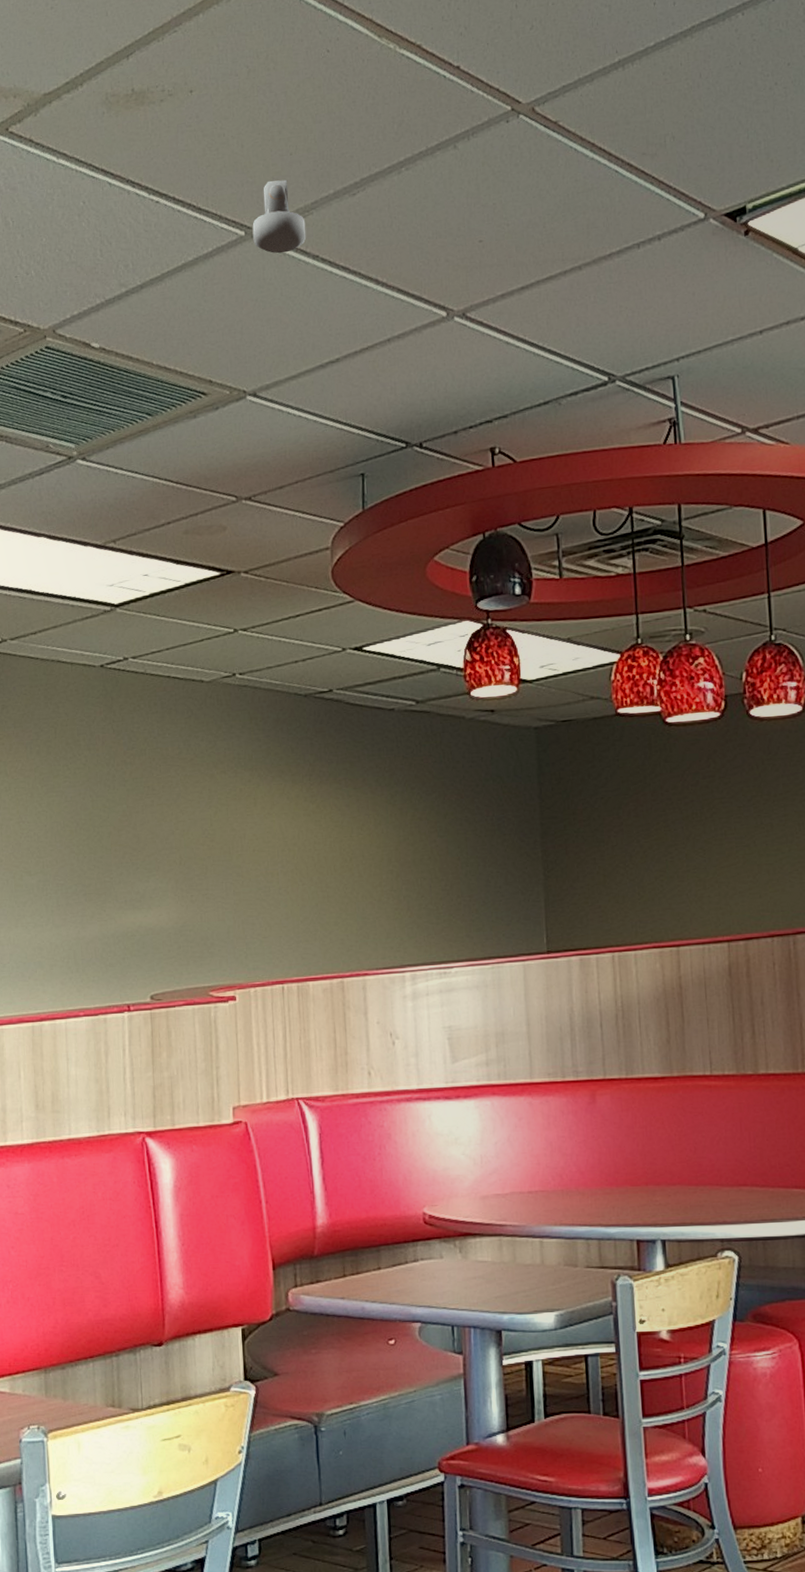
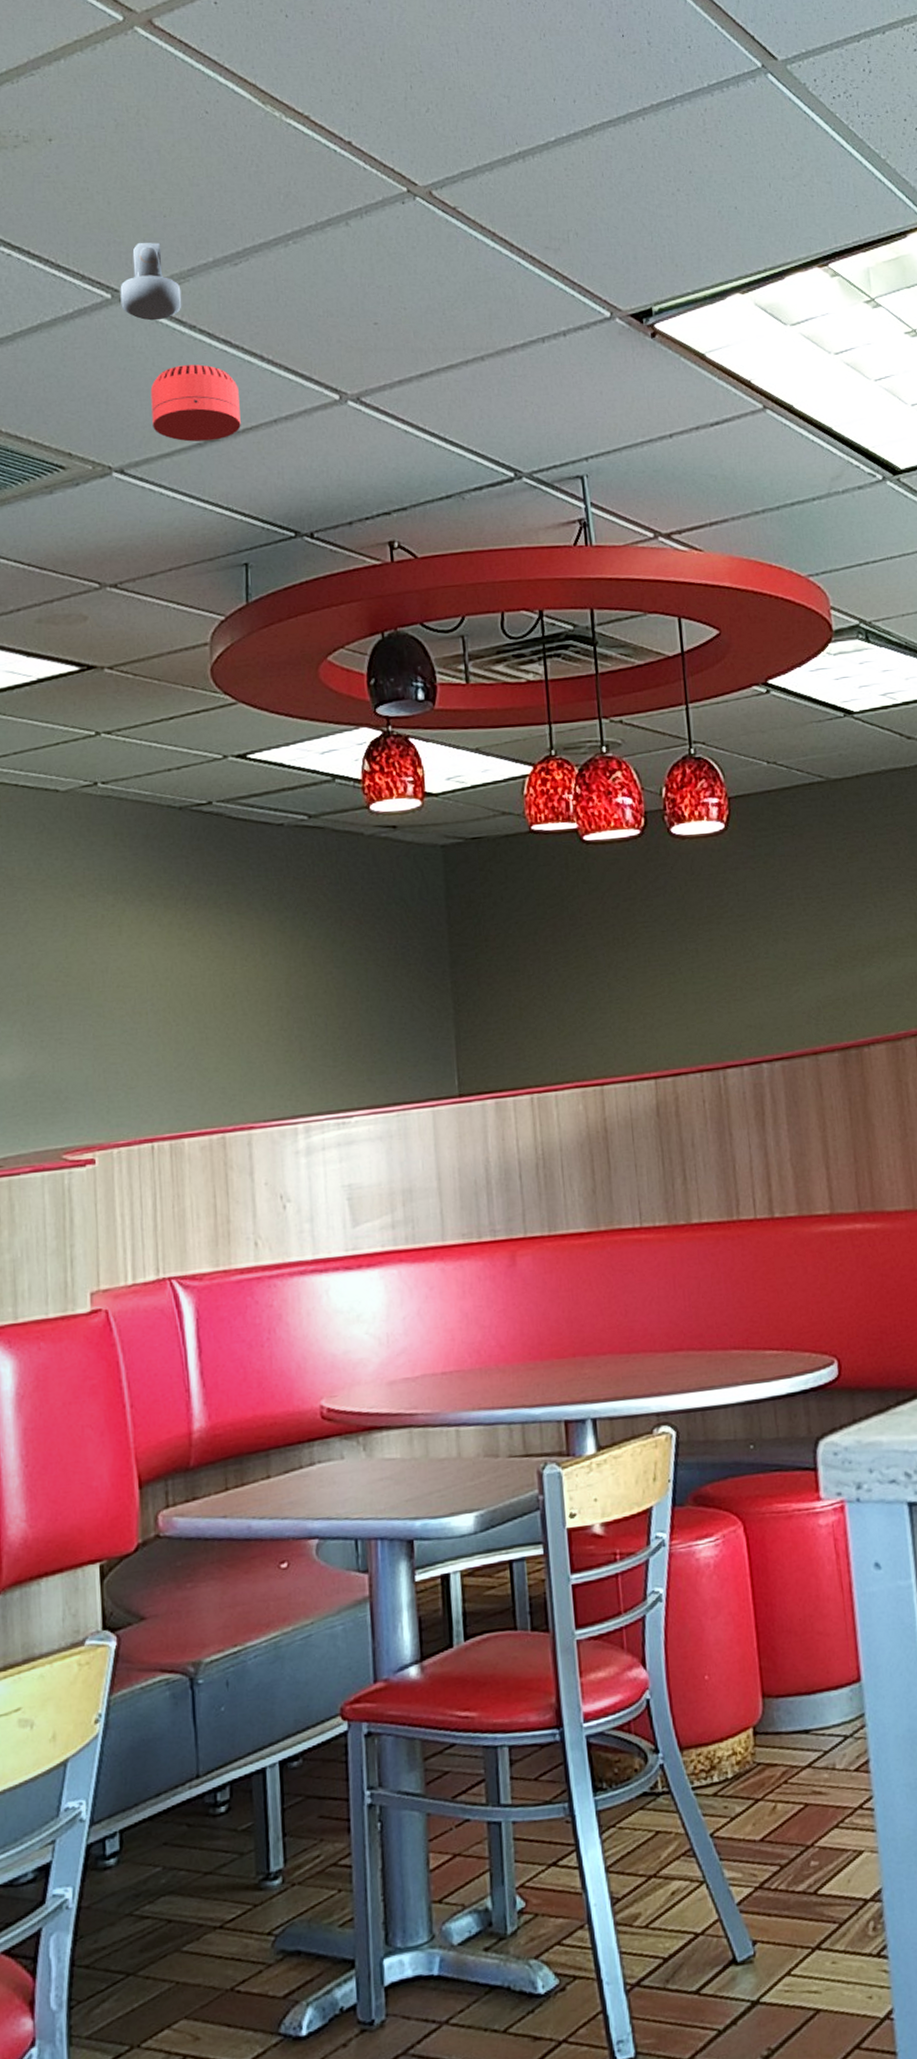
smoke detector: none [279,291,358,364] -> present [150,364,241,442]

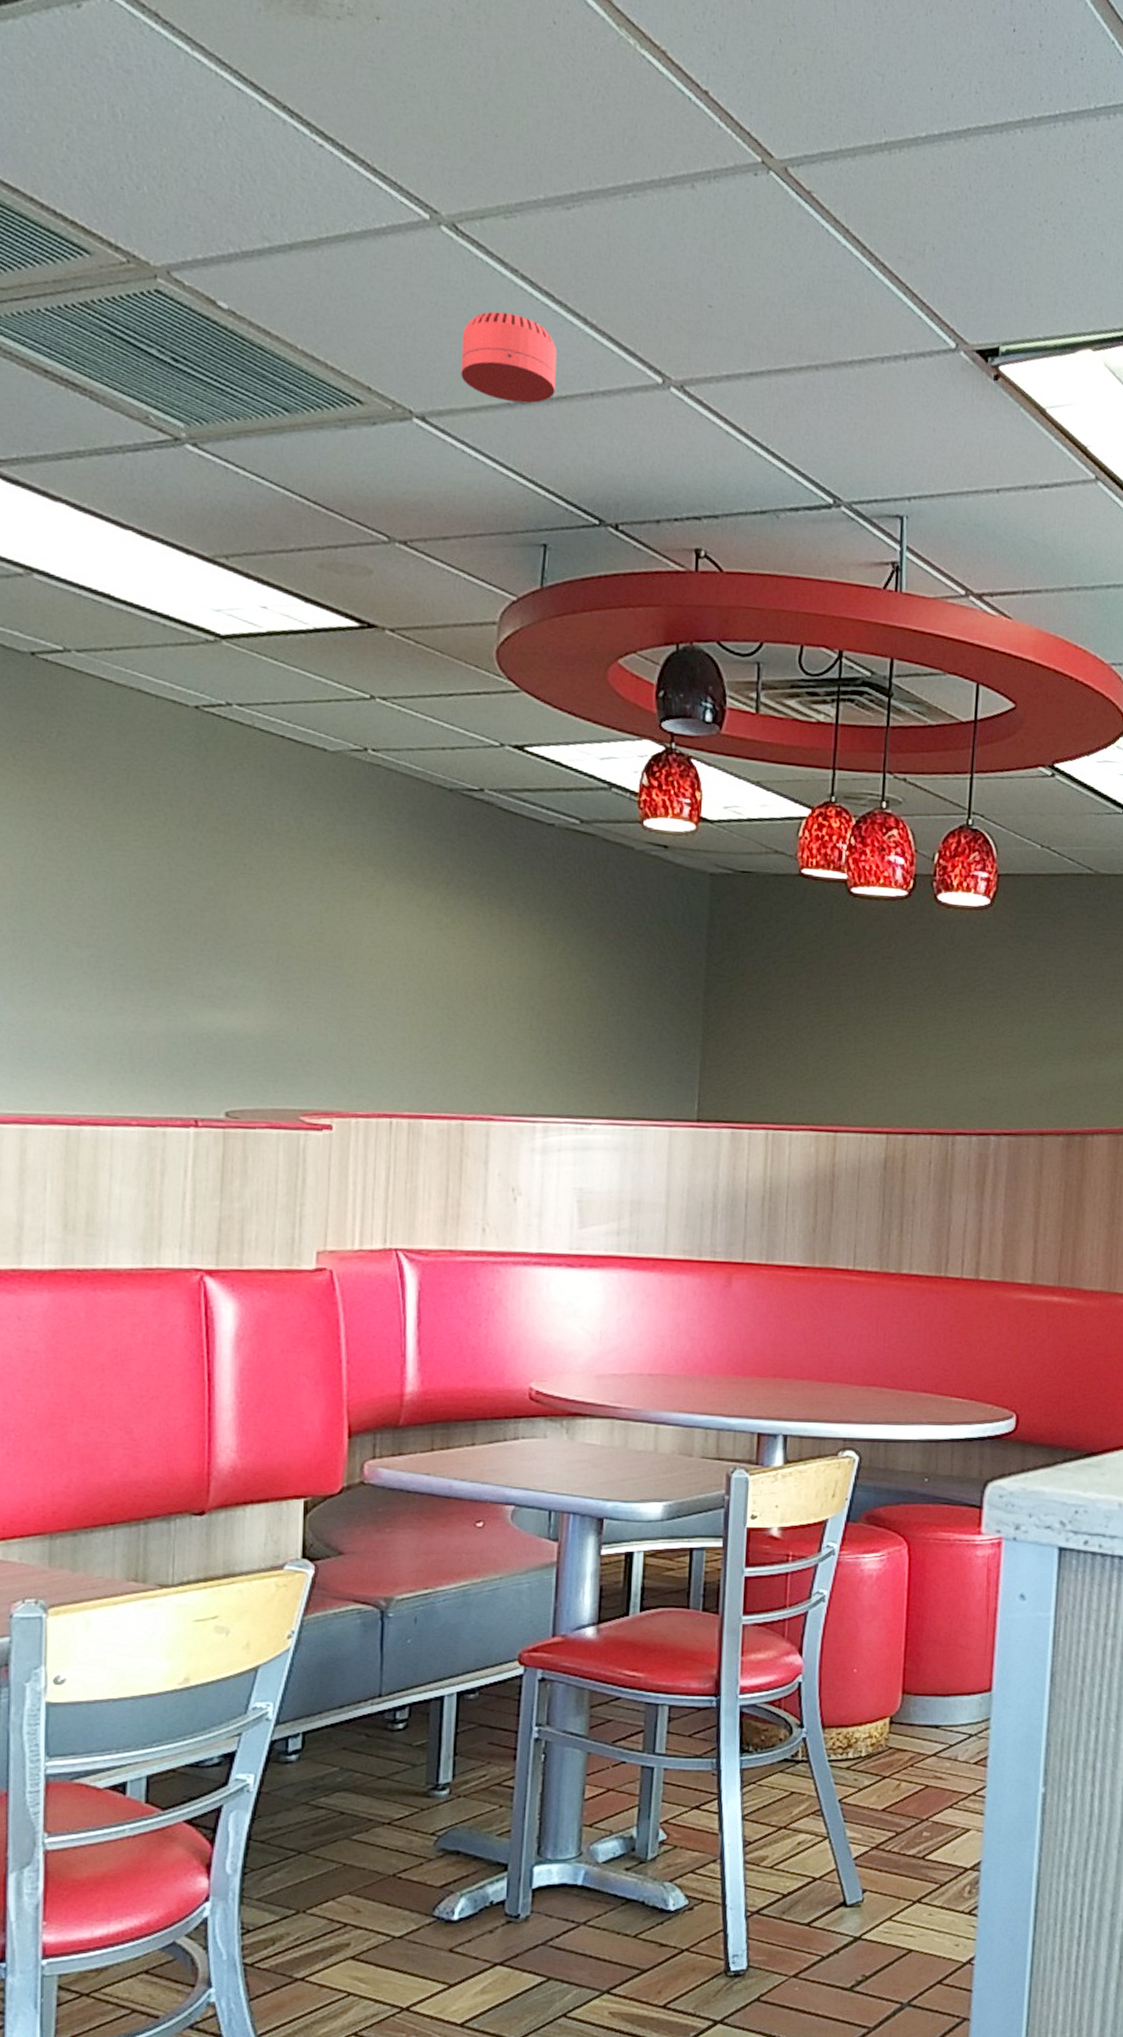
security camera: present [120,242,182,321] -> none [439,160,506,256]

